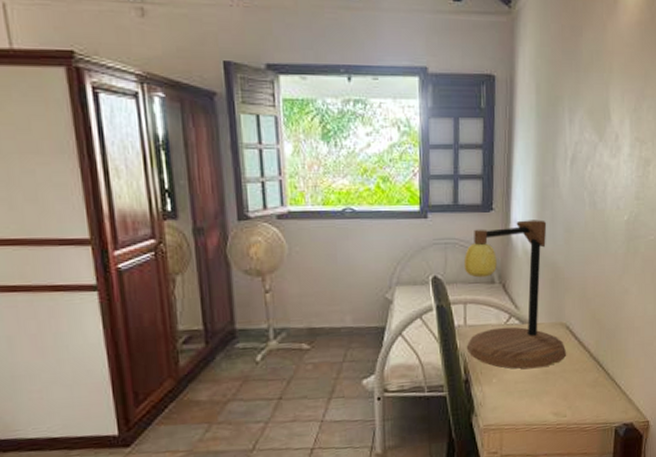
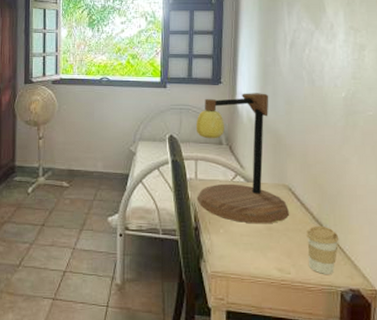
coffee cup: none [582,363,616,413] -> present [305,226,339,274]

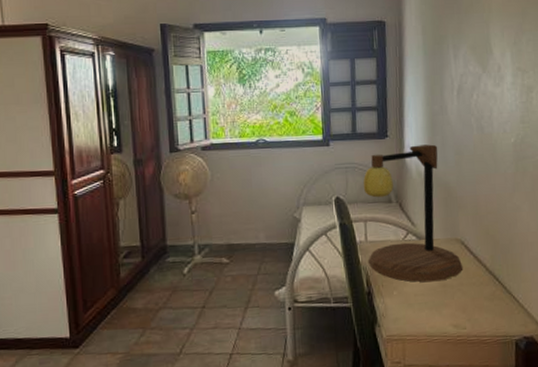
coffee cup: present [305,226,339,274] -> none [479,277,513,325]

